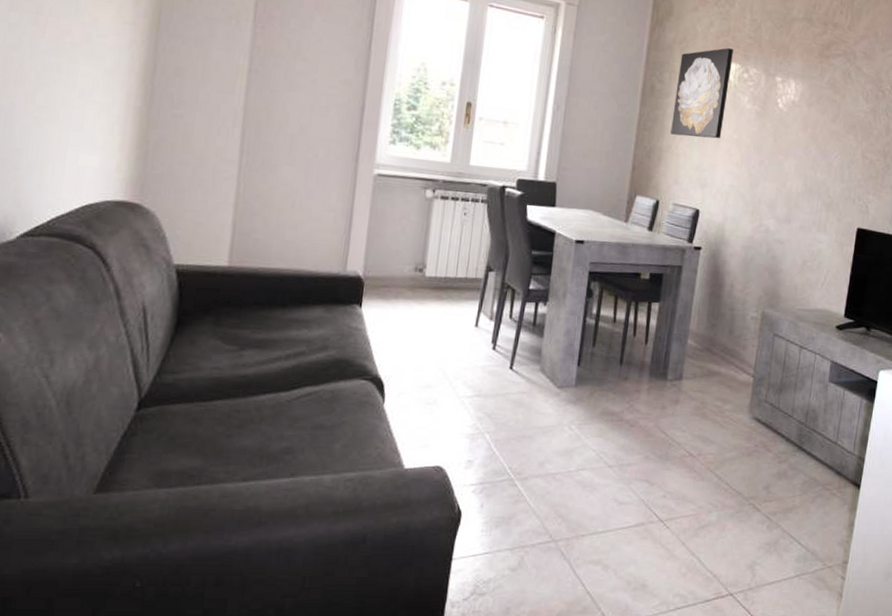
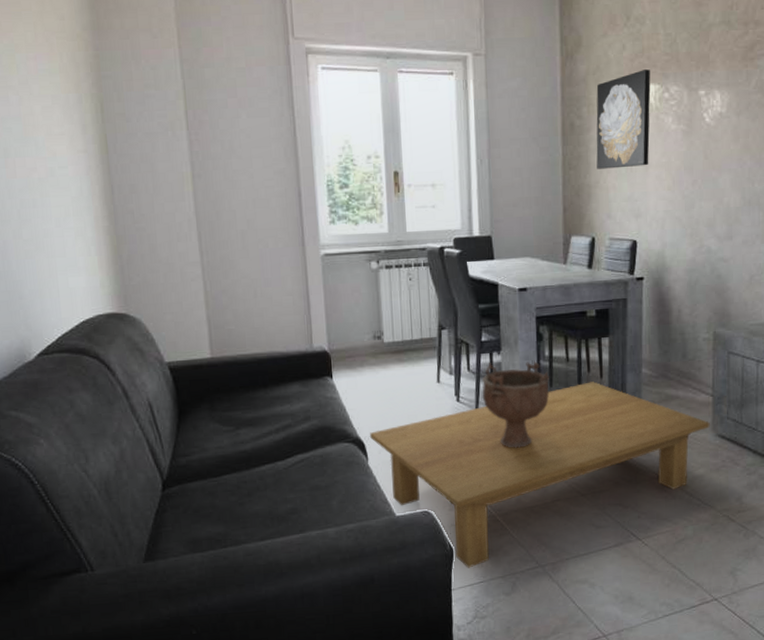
coffee table: none [391,346,748,536] -> present [370,381,710,568]
decorative bowl: none [520,313,594,408] -> present [482,361,550,448]

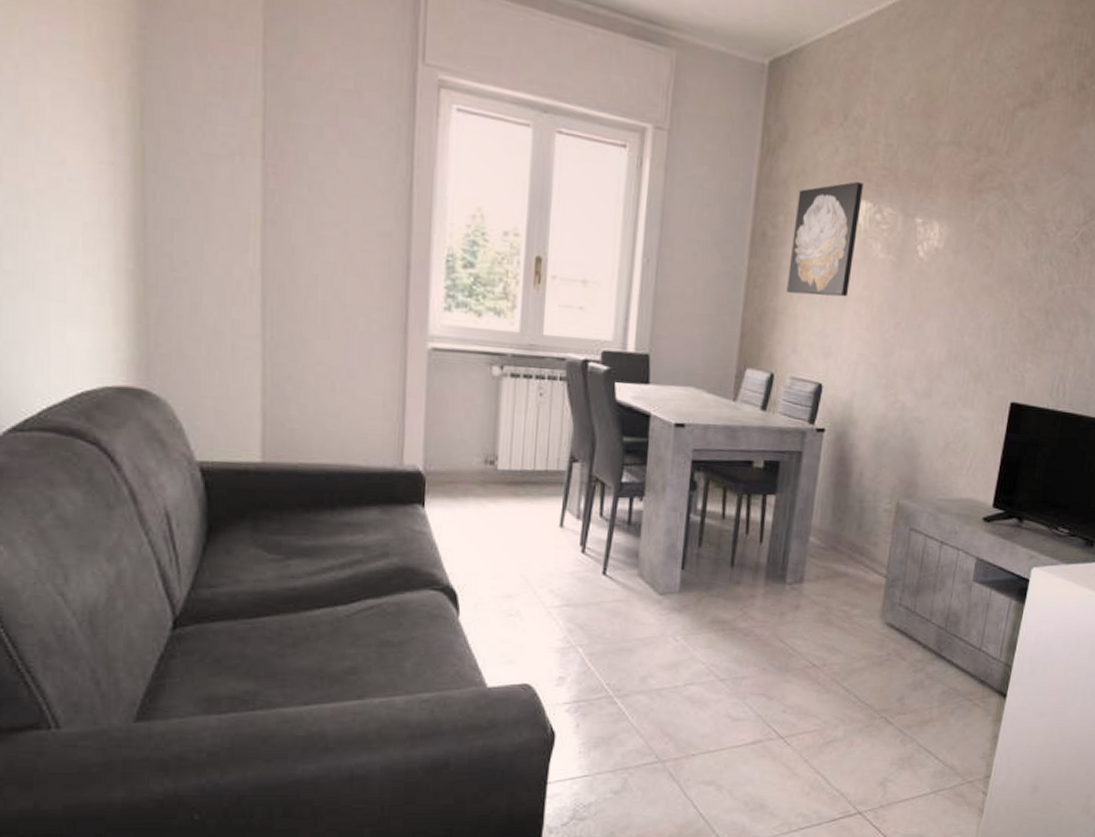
coffee table: present [370,381,710,568] -> none [465,546,879,758]
decorative bowl: present [482,361,550,448] -> none [613,510,700,617]

